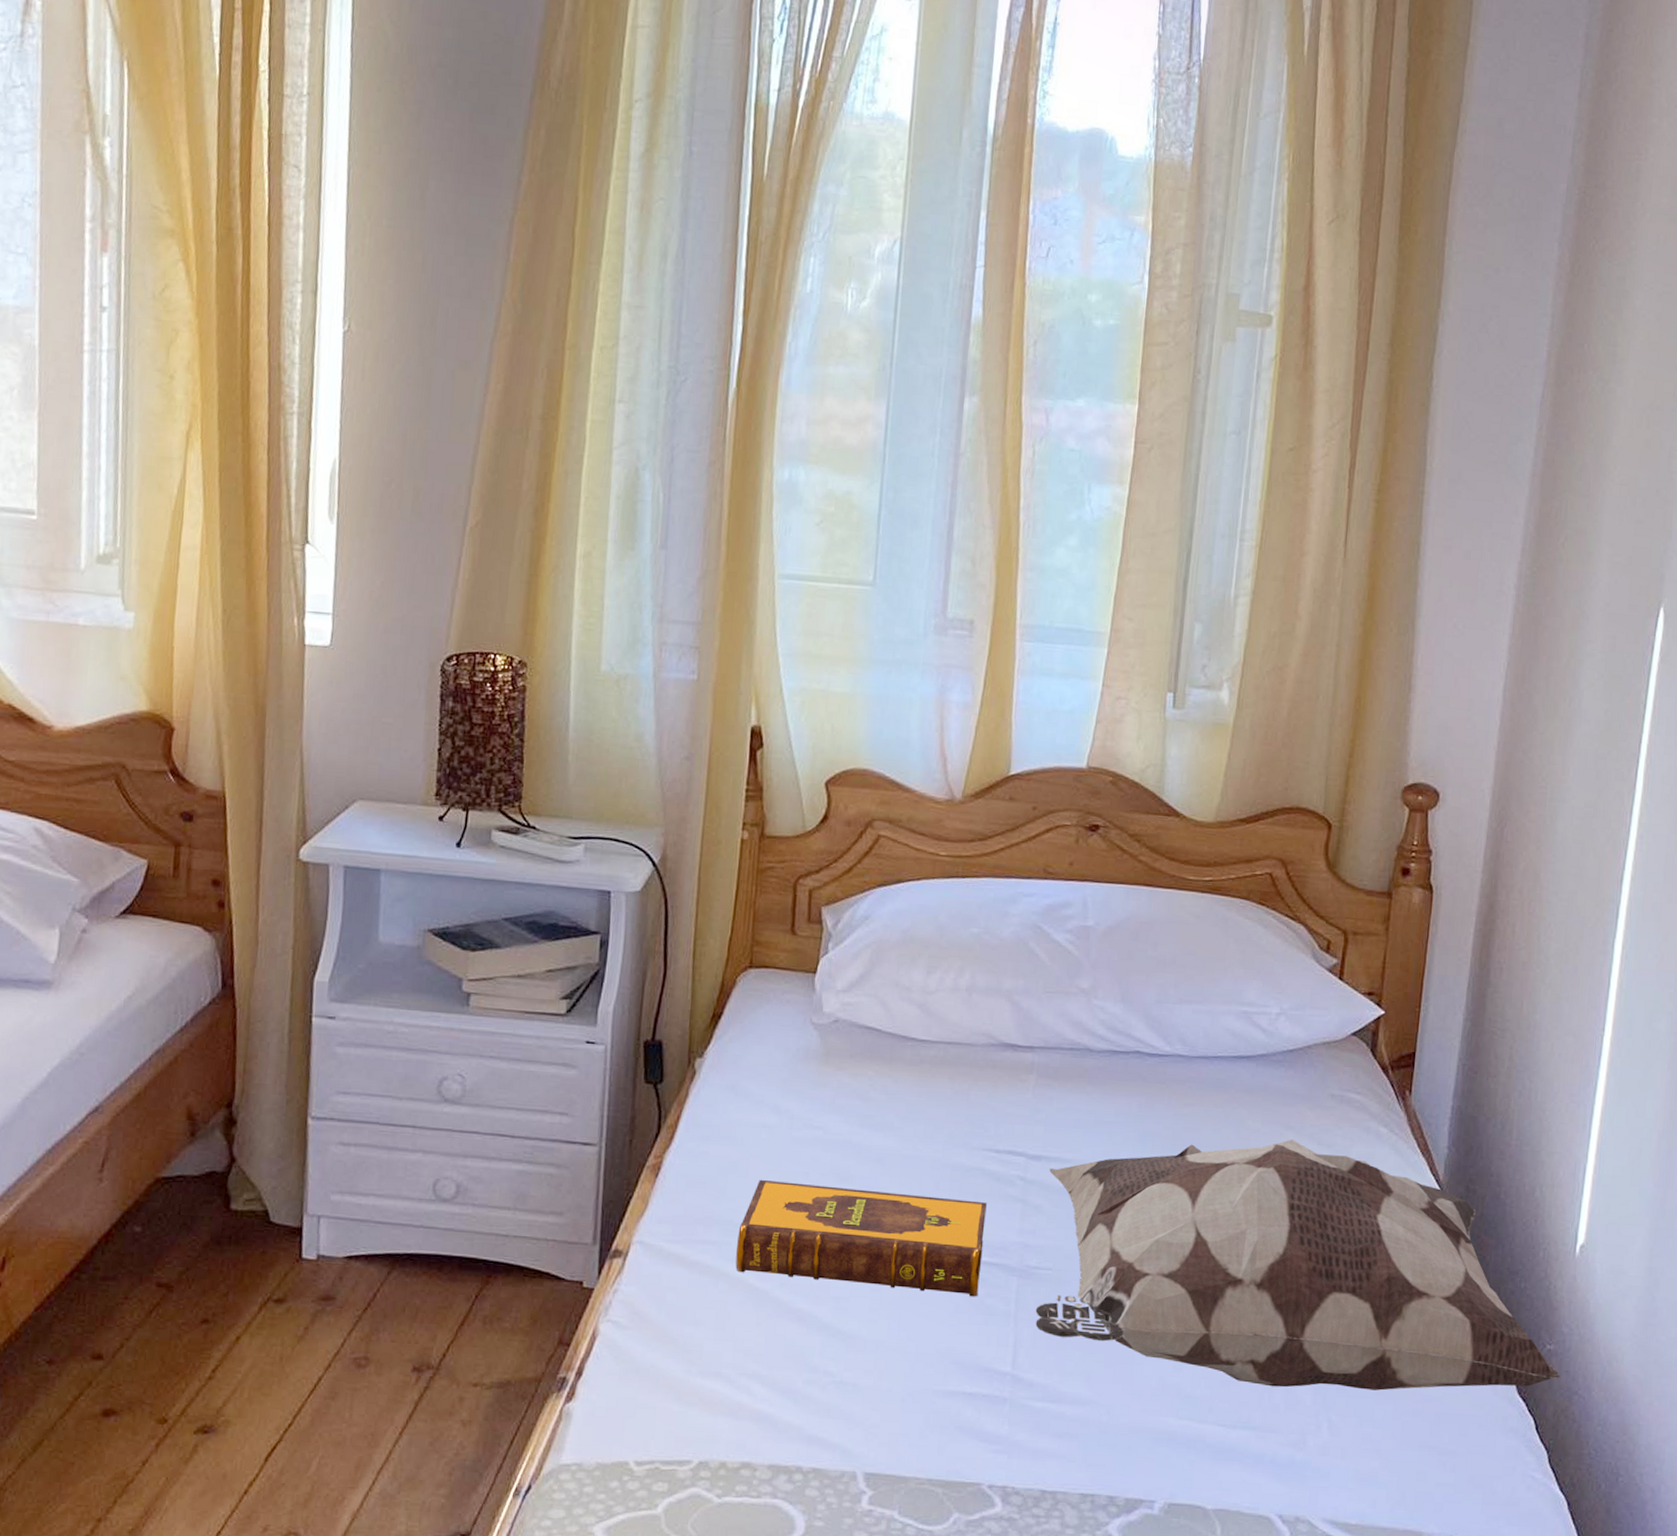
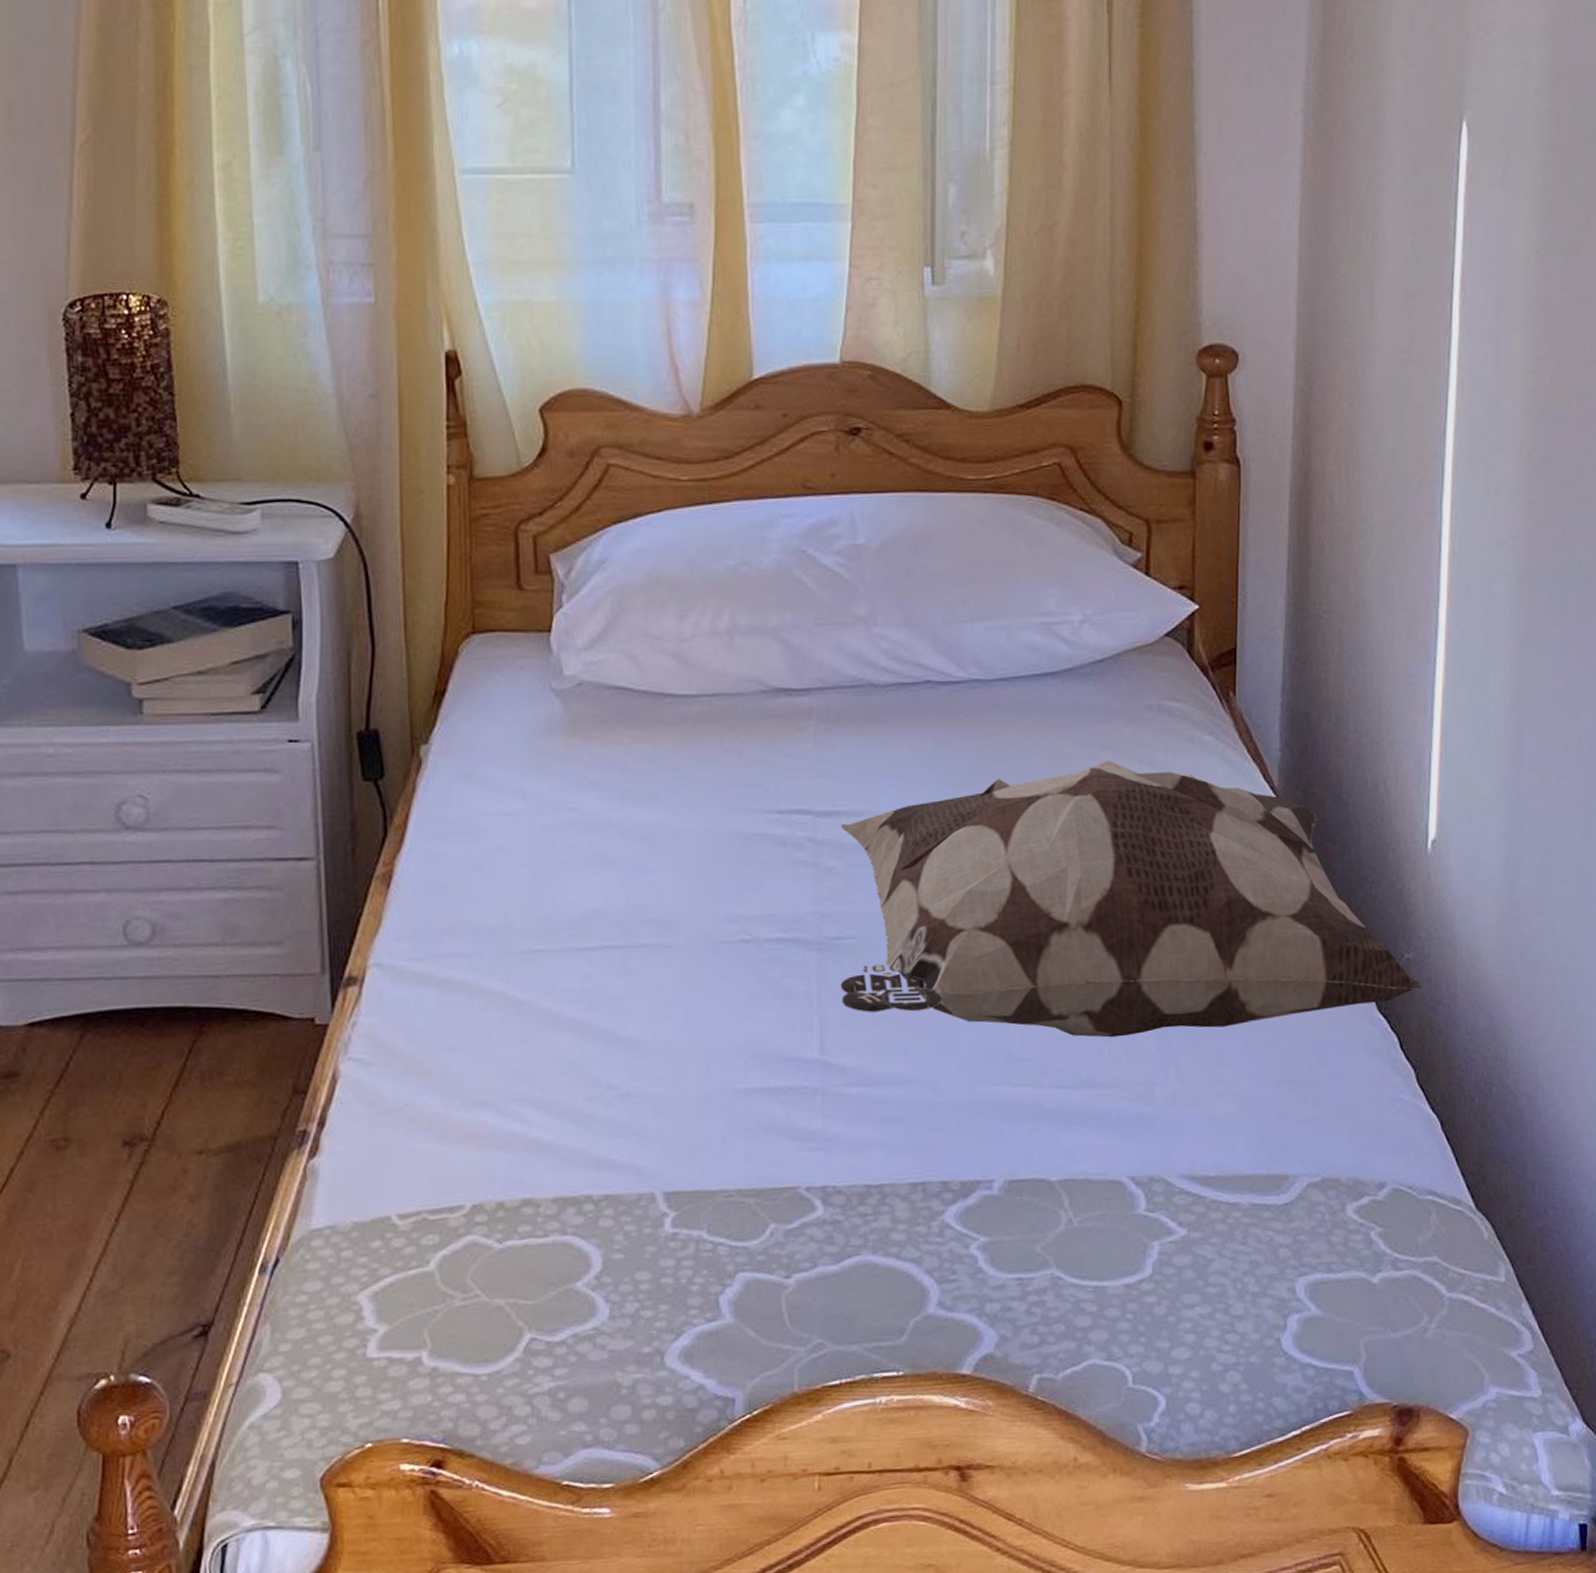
hardback book: present [735,1179,987,1297] -> none [491,871,774,985]

